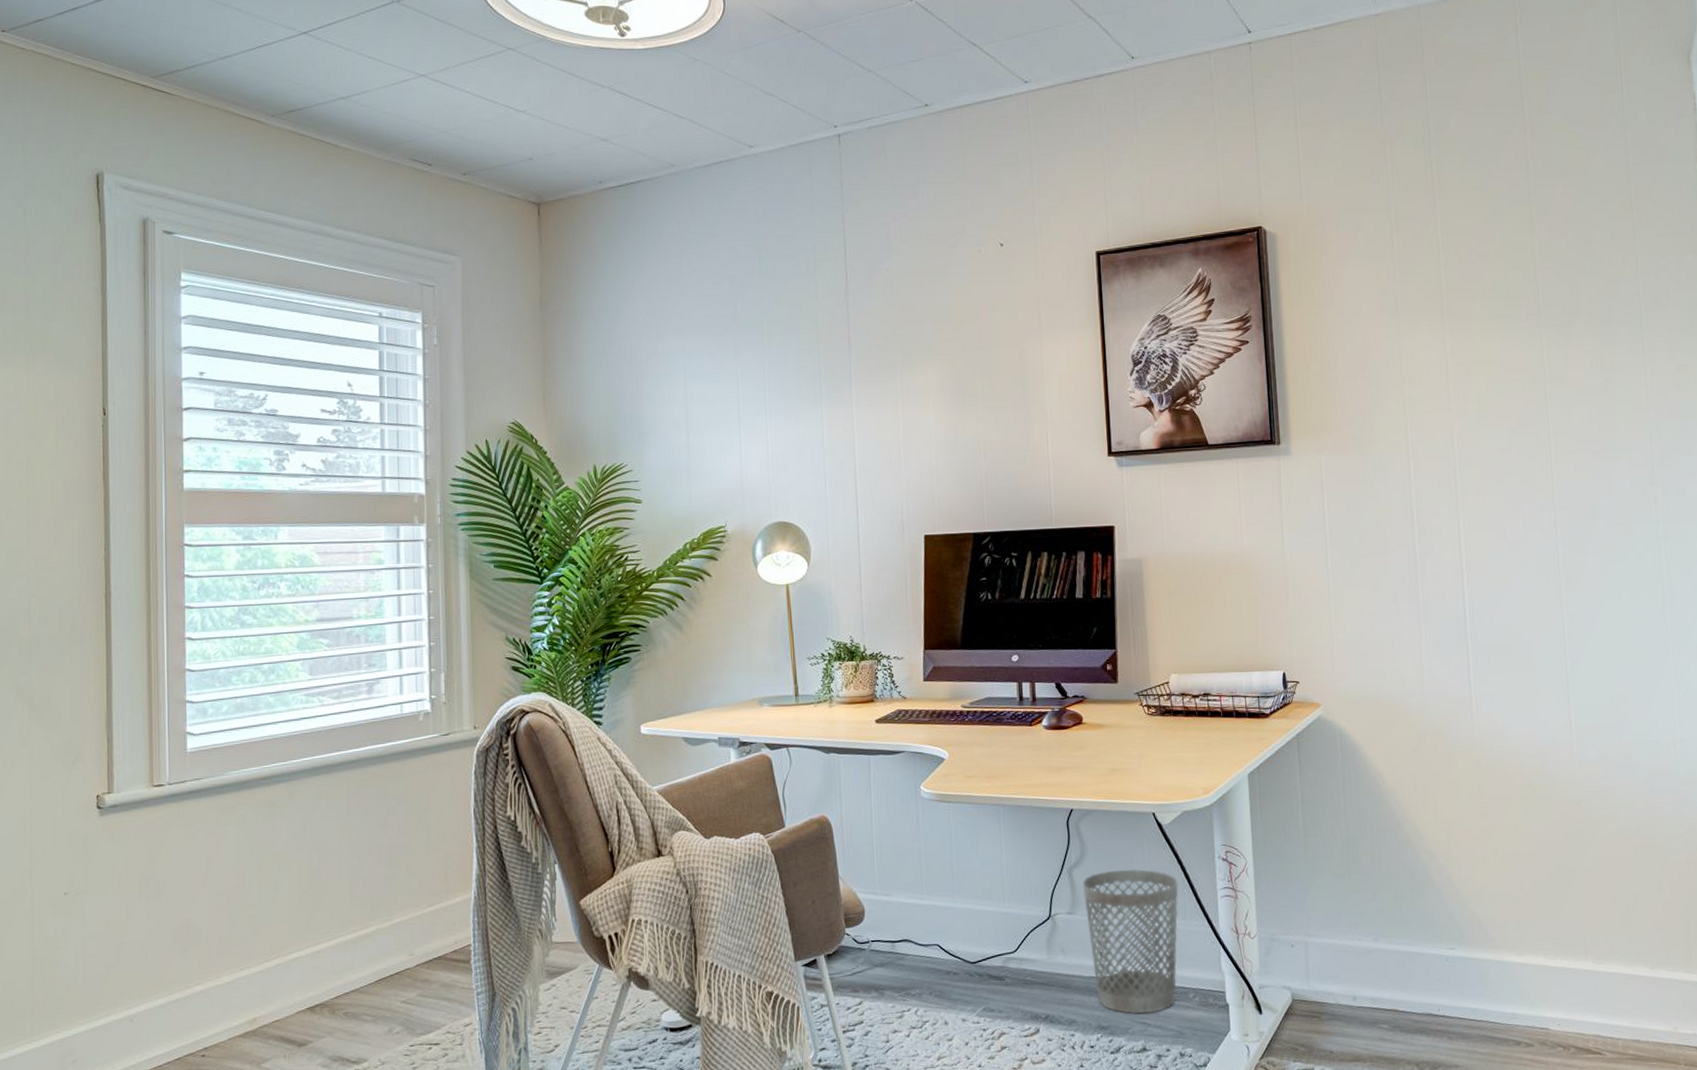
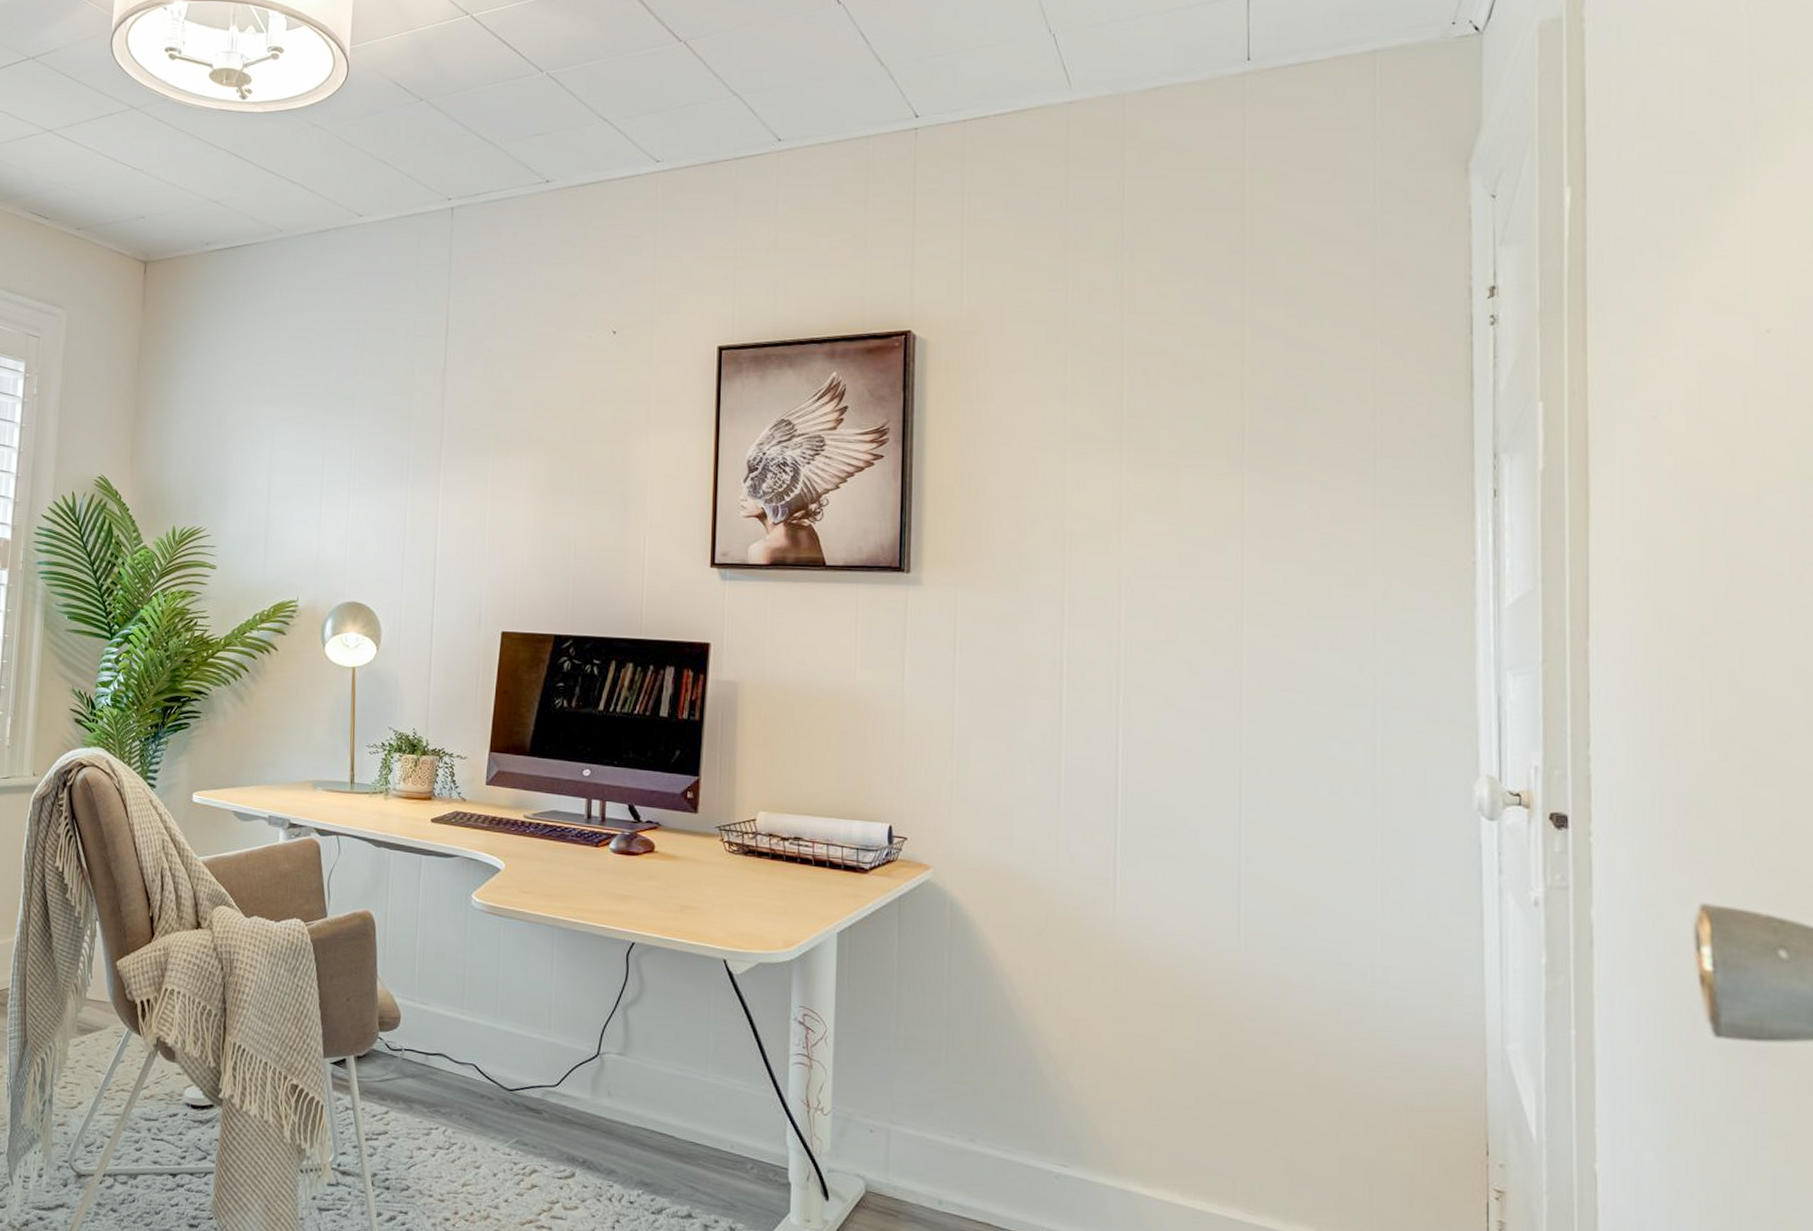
wastebasket: present [1082,868,1179,1014] -> none [637,1015,745,1178]

